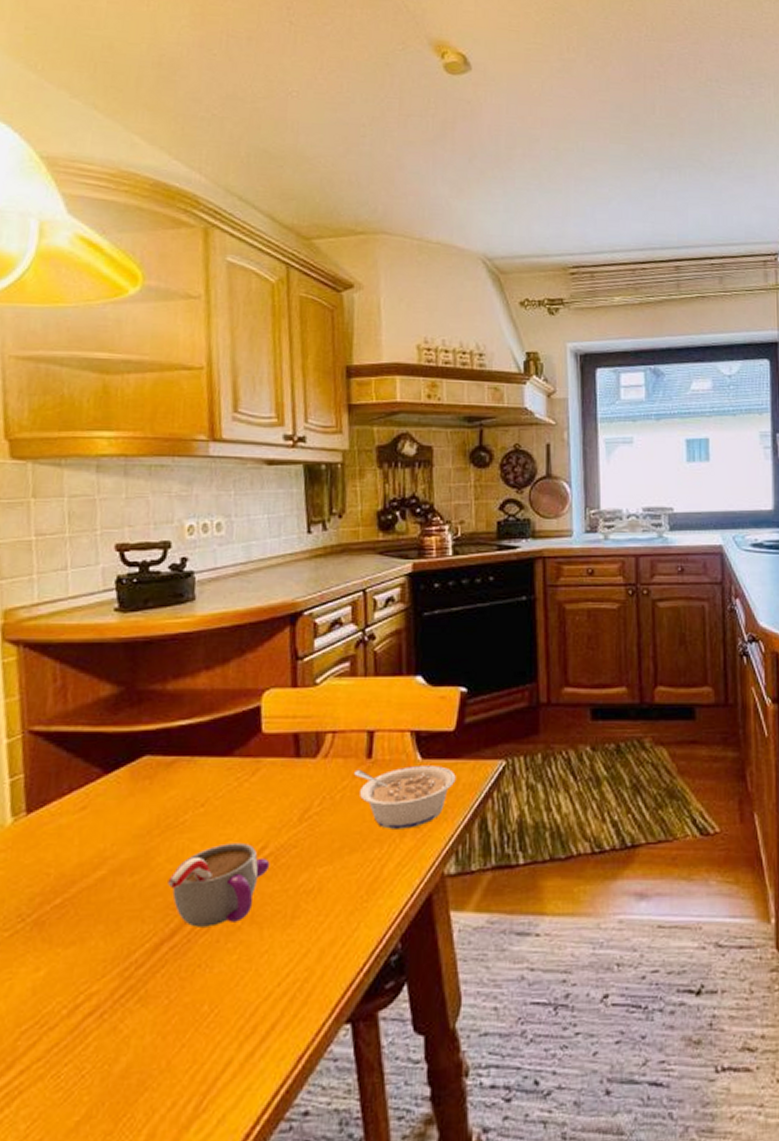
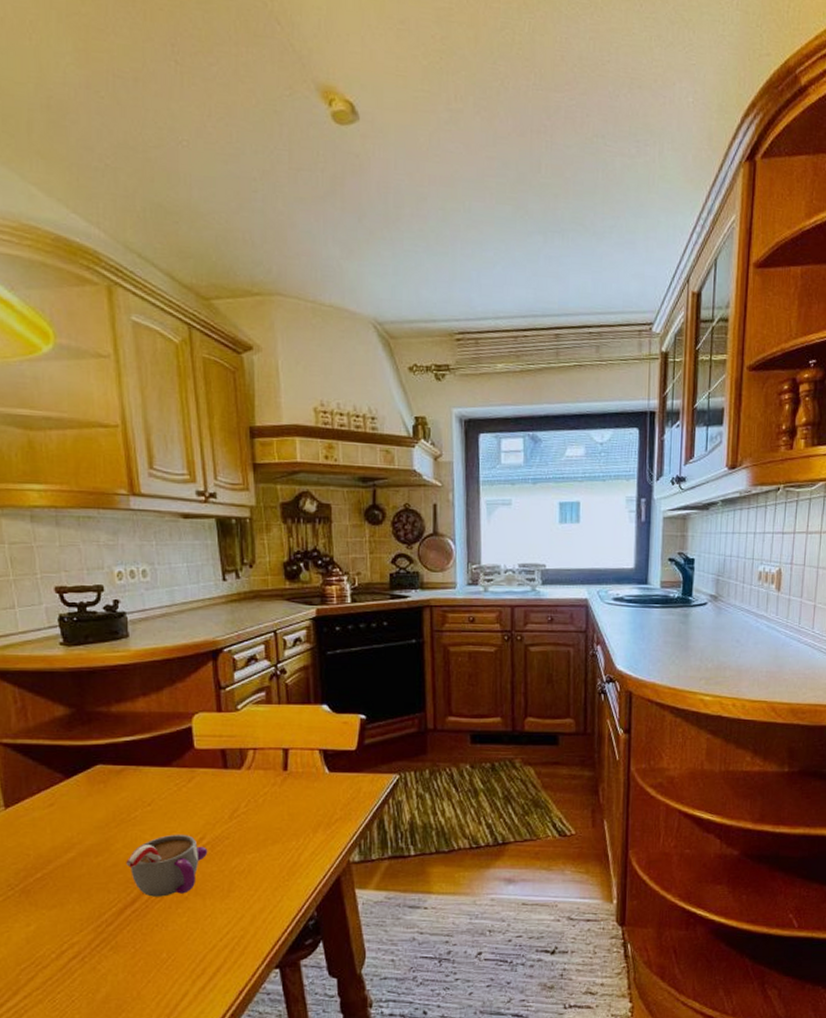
legume: present [354,766,456,829] -> none [273,778,358,826]

